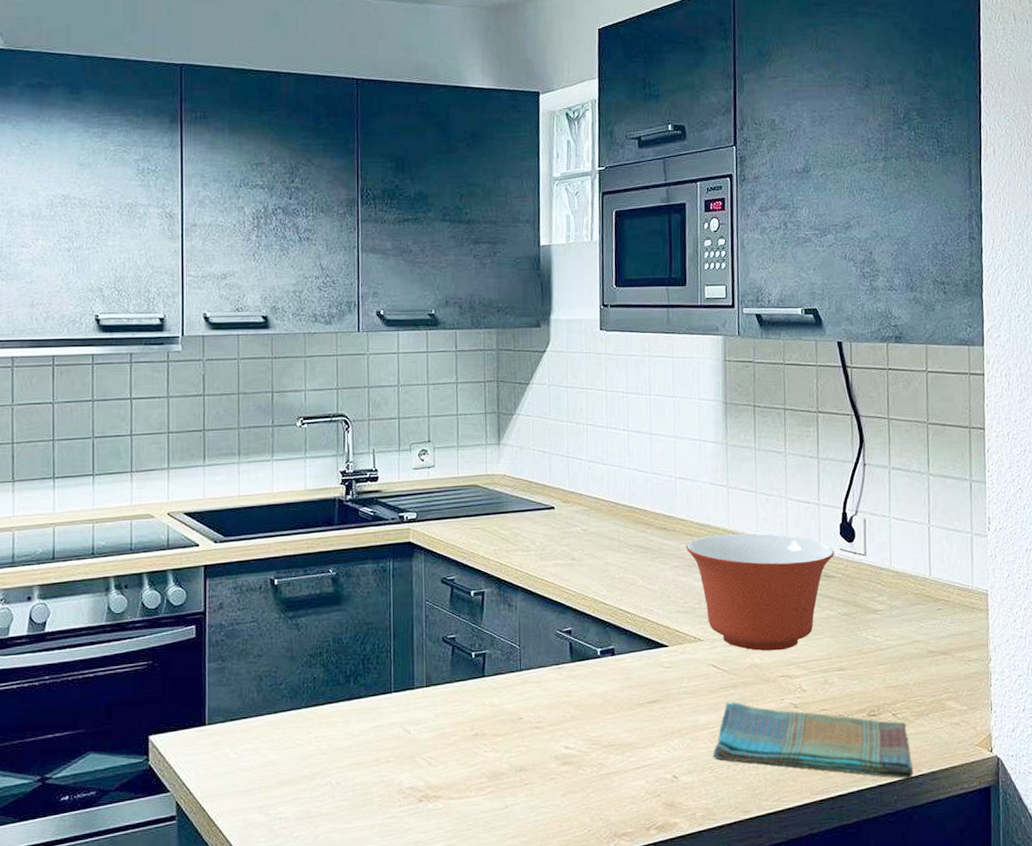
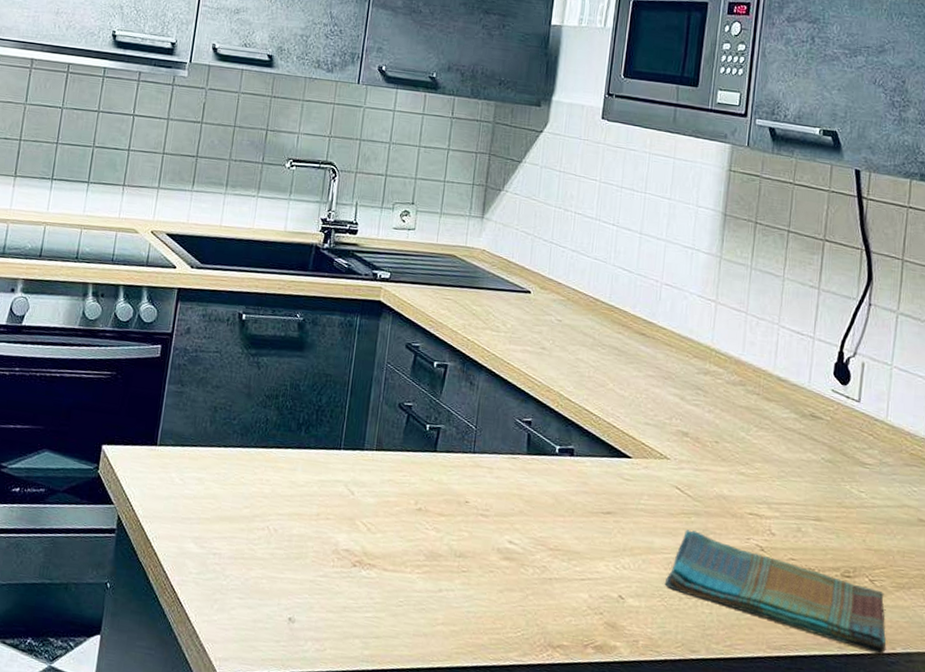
mixing bowl: present [685,533,834,651] -> none [663,350,825,487]

